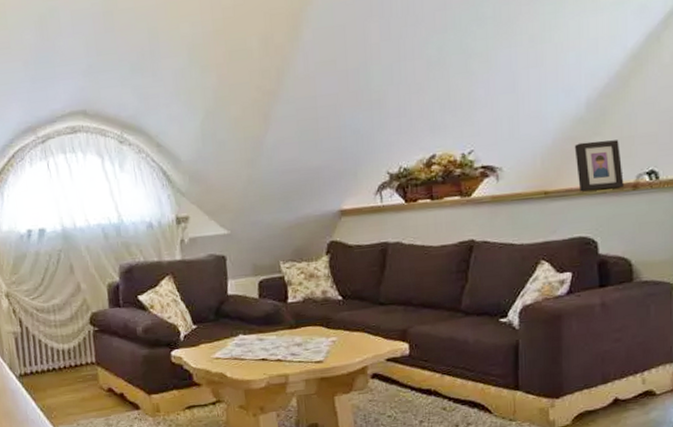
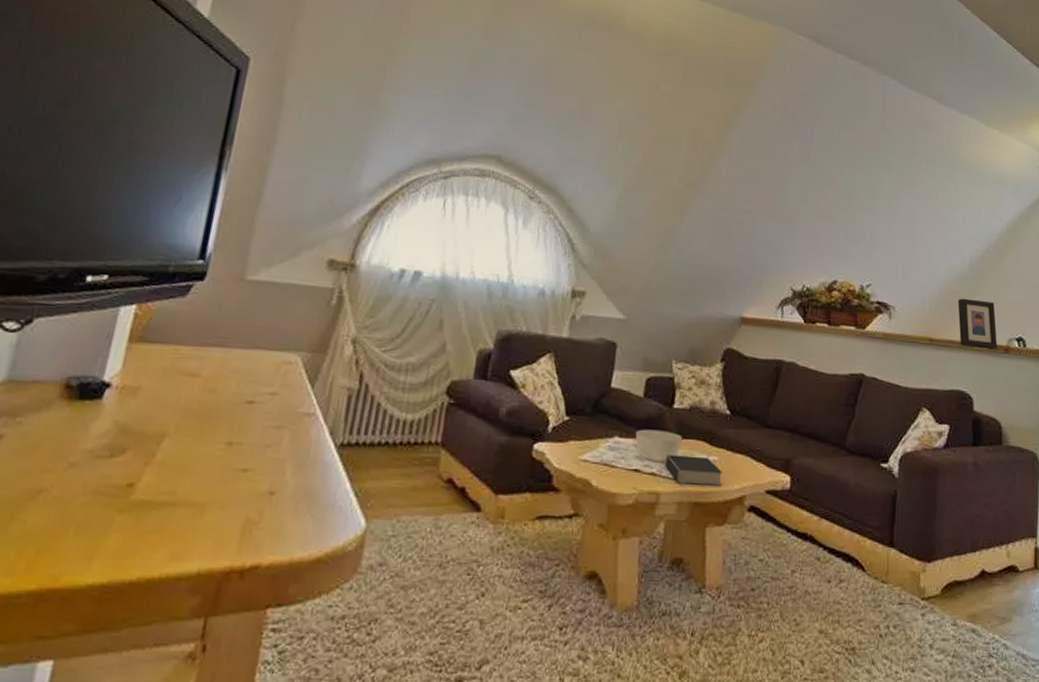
bowl: none [257,323,301,351] -> present [635,429,683,463]
book: none [288,339,343,366] -> present [665,454,722,486]

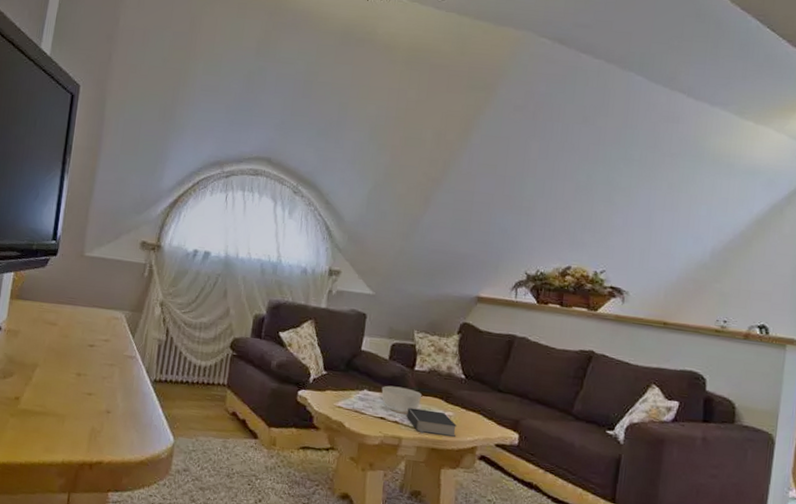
picture frame: present [958,298,997,350] -> none [695,286,737,335]

